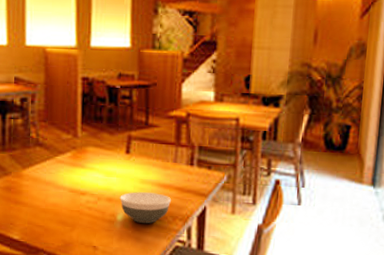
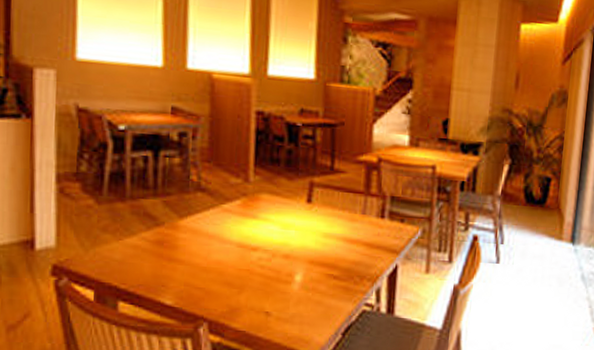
bowl: present [120,192,171,224] -> none [298,247,358,284]

